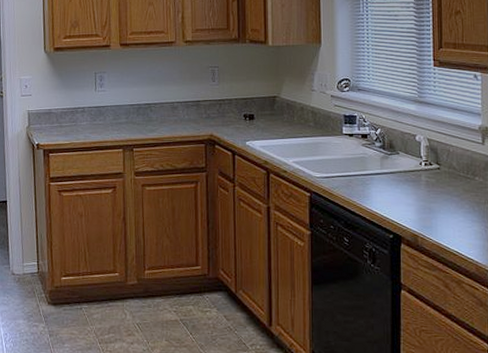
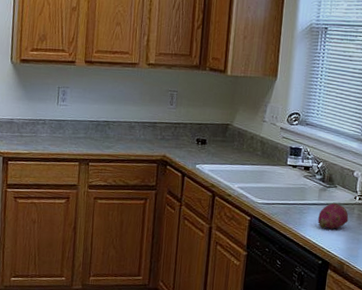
fruit: none [383,170,416,200] -> present [318,202,349,229]

